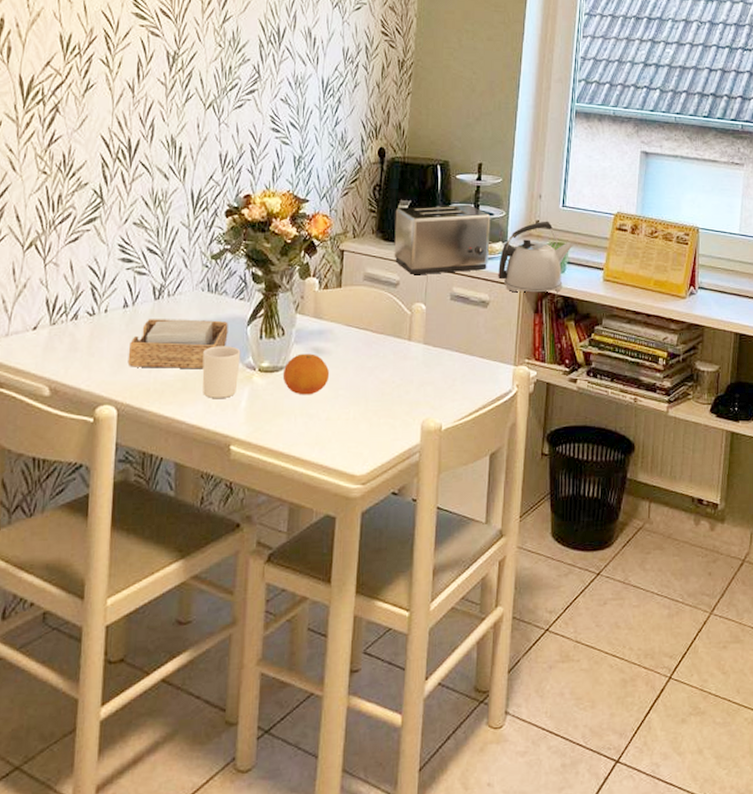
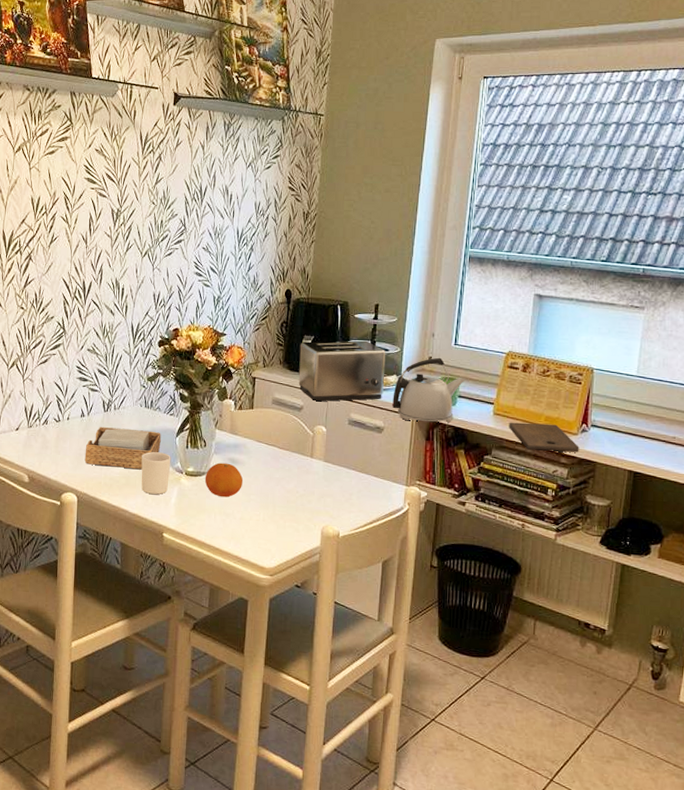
cutting board: none [619,288,688,317] -> present [509,422,579,452]

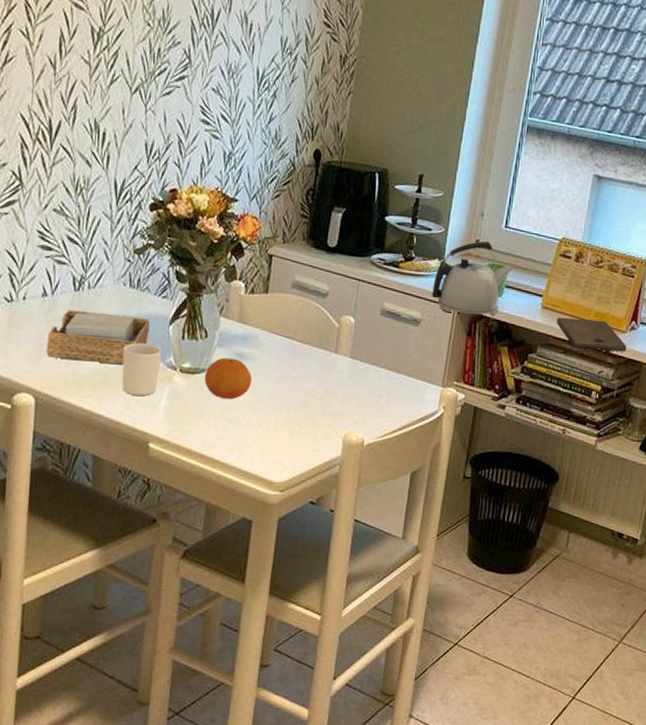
toaster: present [298,340,386,402] -> none [324,214,429,288]

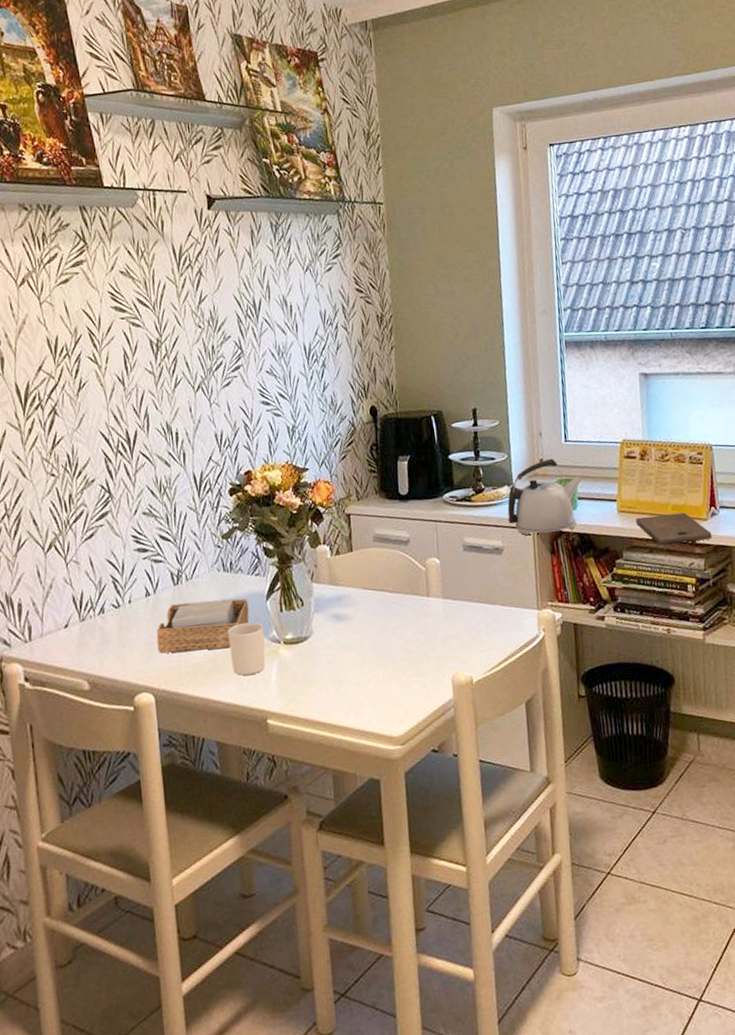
fruit: present [204,357,253,400] -> none [307,620,354,663]

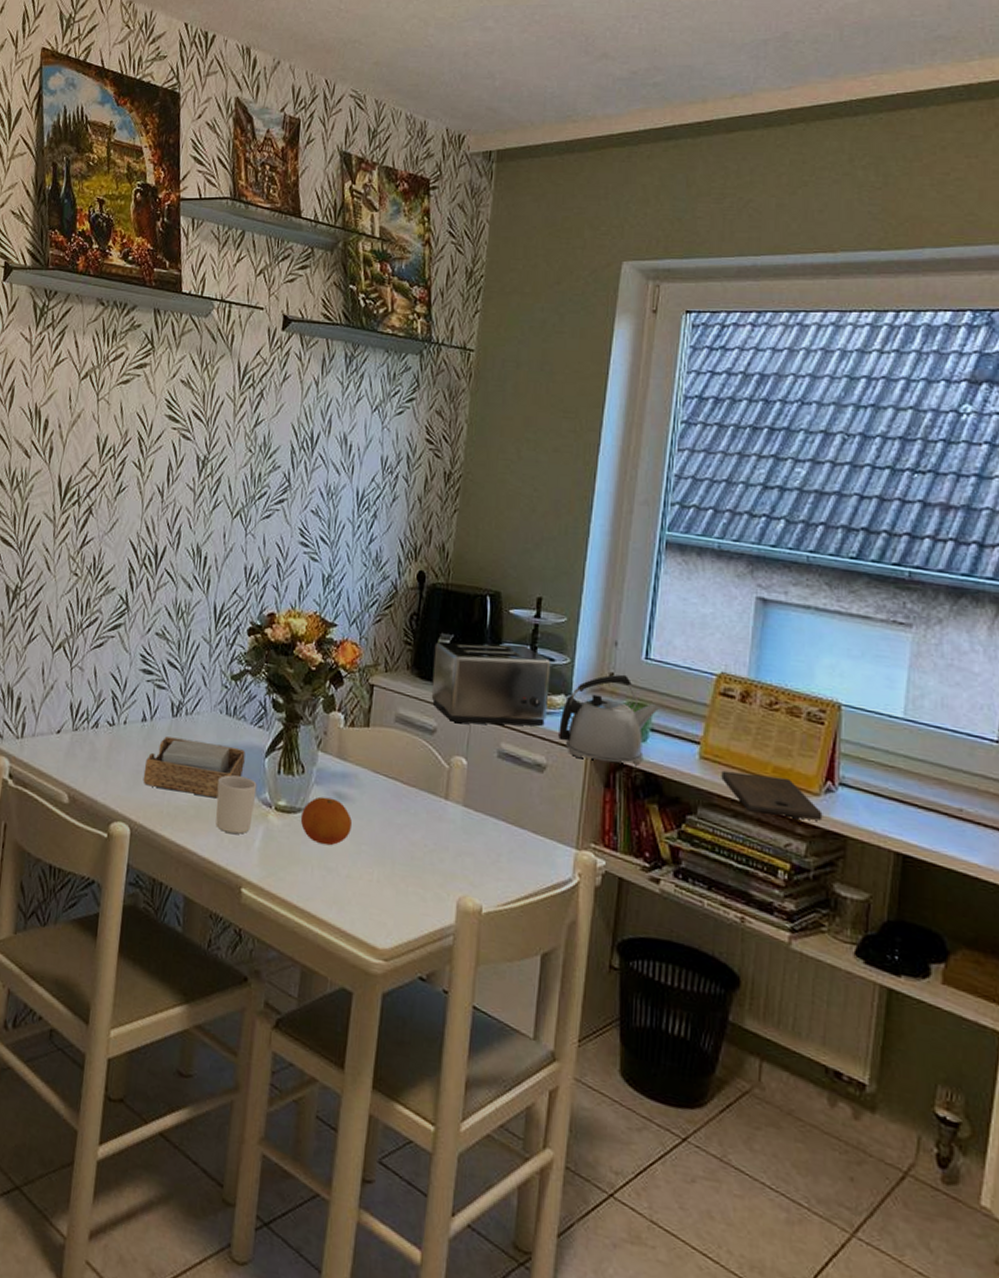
fruit: none [307,620,354,663] -> present [300,796,353,846]
toaster: none [395,451,497,531] -> present [431,641,551,727]

